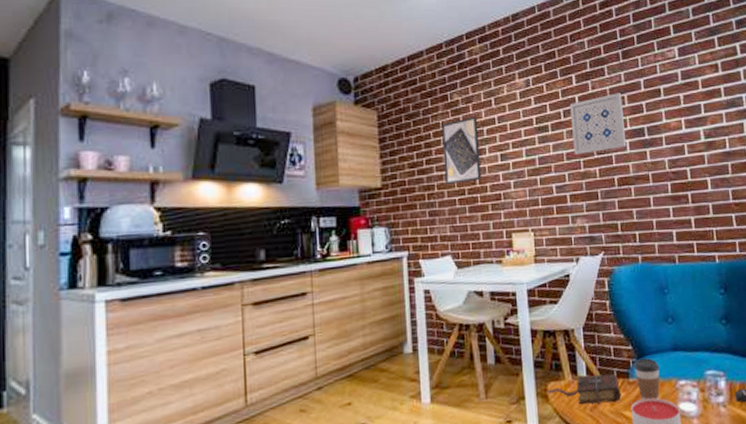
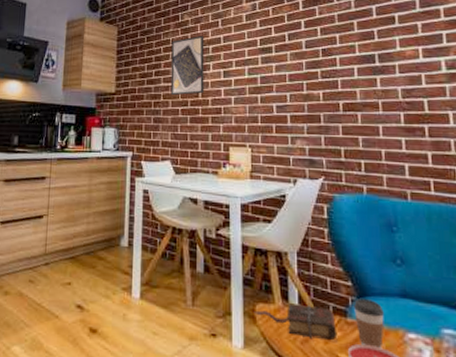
wall art: present [569,93,627,156] -> none [295,19,354,78]

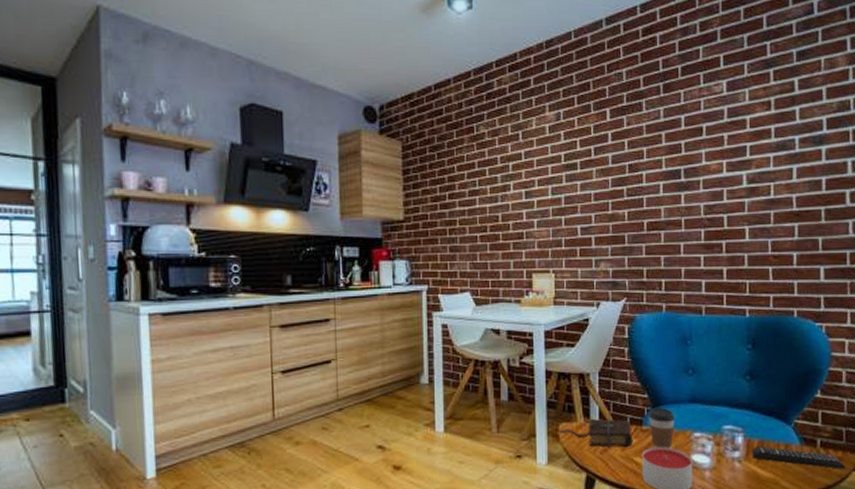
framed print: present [170,35,204,96] -> none [466,150,504,221]

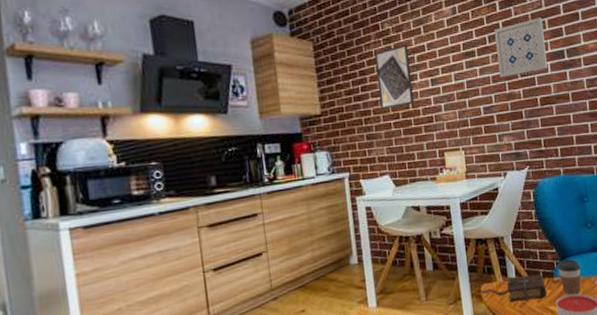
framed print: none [466,150,504,221] -> present [374,44,414,110]
wall art: none [601,130,660,196] -> present [494,18,548,78]

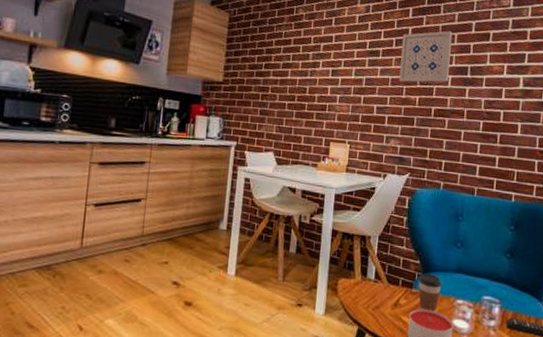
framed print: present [374,44,414,110] -> none [279,31,317,90]
book: present [480,274,547,302] -> none [336,278,403,307]

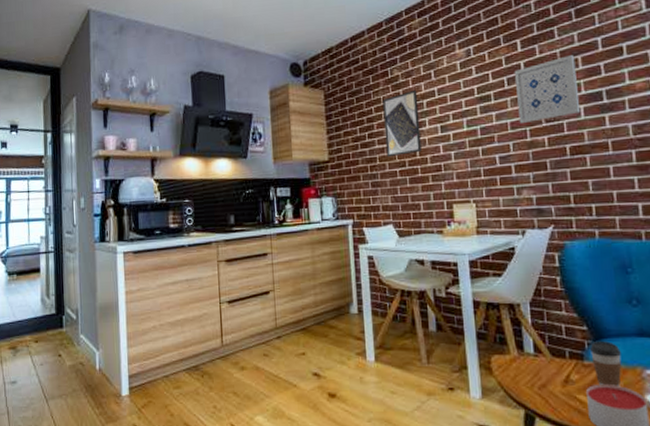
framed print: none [279,31,317,90] -> present [382,89,422,158]

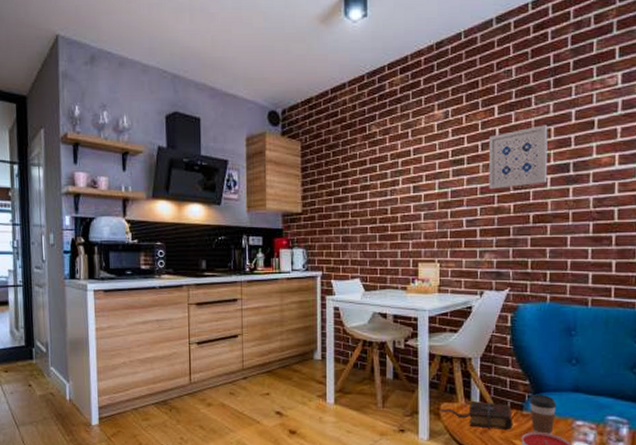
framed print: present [382,89,422,158] -> none [359,148,393,214]
book: none [489,352,575,385] -> present [438,401,513,430]

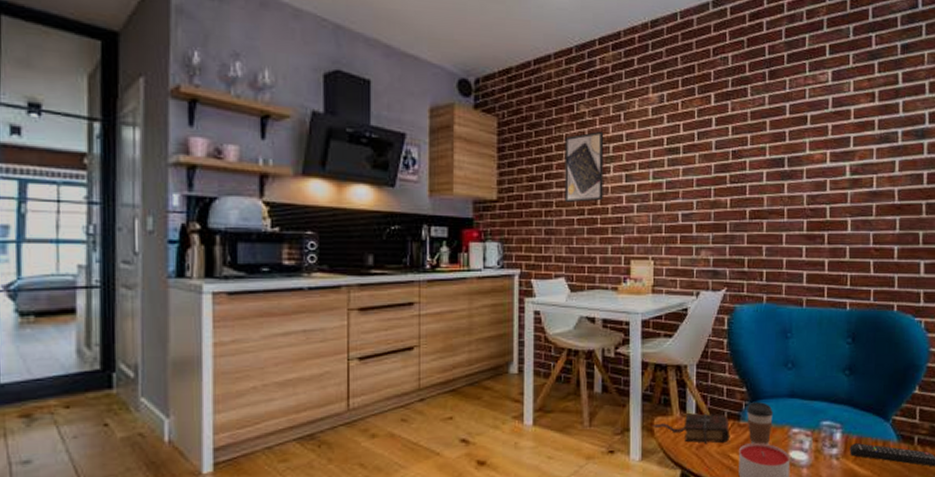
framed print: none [359,148,393,214] -> present [564,131,604,203]
wall art: present [488,125,548,190] -> none [705,117,764,182]

